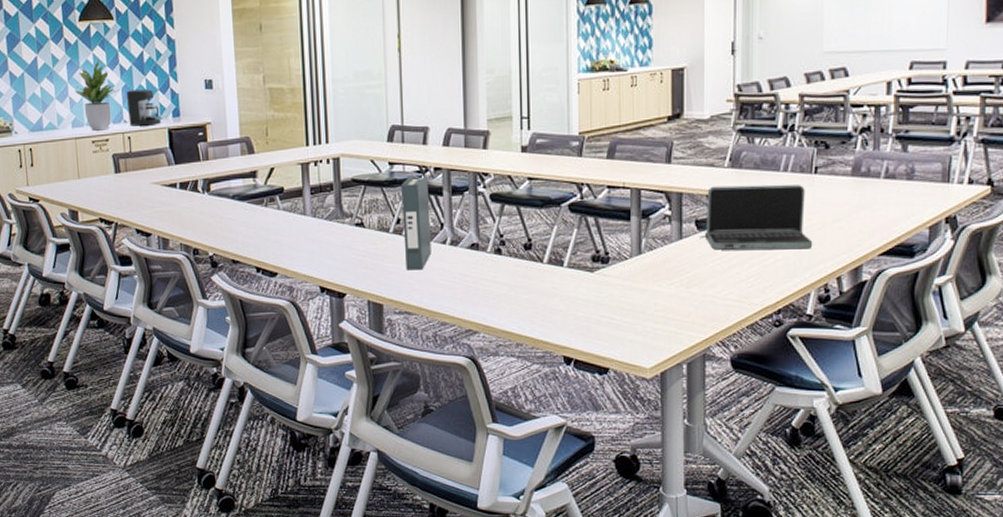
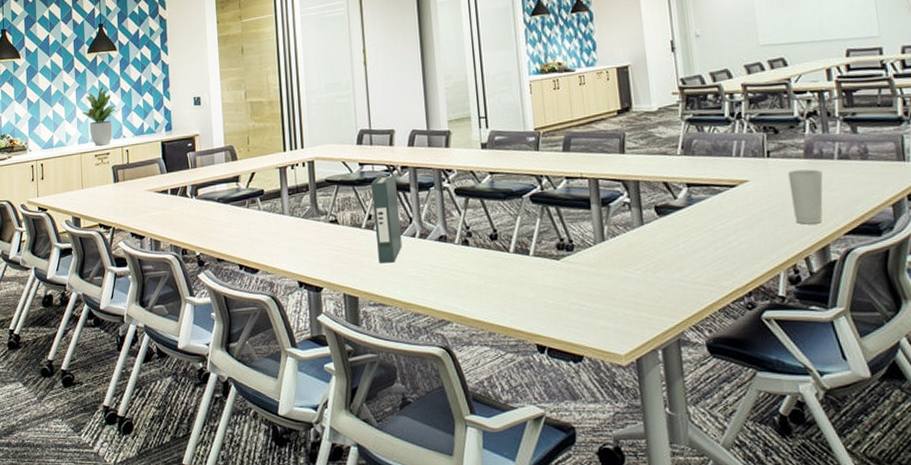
coffee maker: present [127,89,162,127] -> none [126,108,156,141]
laptop: present [699,184,813,250] -> none [660,168,776,235]
cup: none [832,187,866,244] -> present [787,169,823,225]

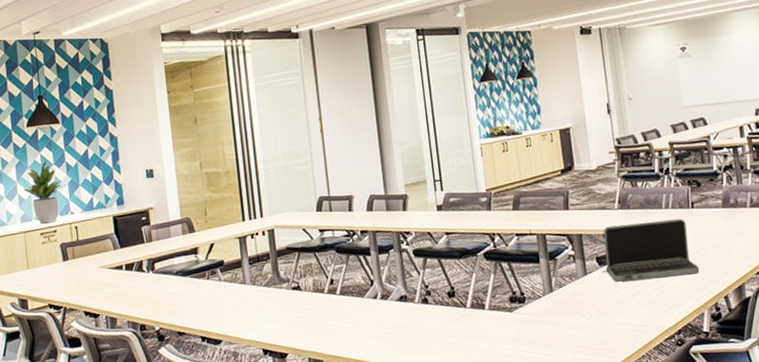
binder: present [371,172,402,263] -> none [332,236,365,326]
laptop: none [660,168,776,235] -> present [601,219,700,282]
cup: present [787,169,823,225] -> none [709,217,739,267]

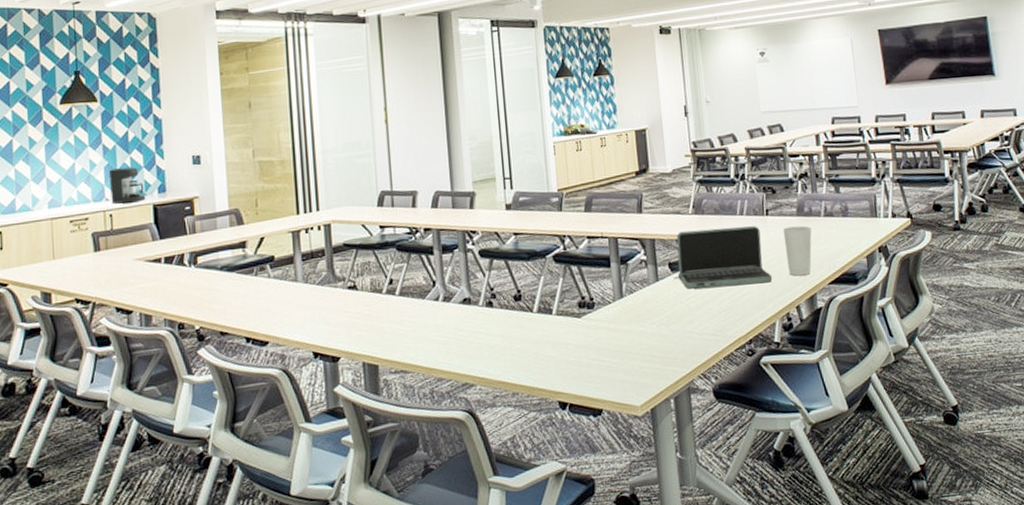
potted plant: present [24,161,66,224] -> none [53,142,101,211]
coffee maker: none [73,182,107,217] -> present [110,167,146,204]
cup: none [709,217,739,267] -> present [783,225,812,276]

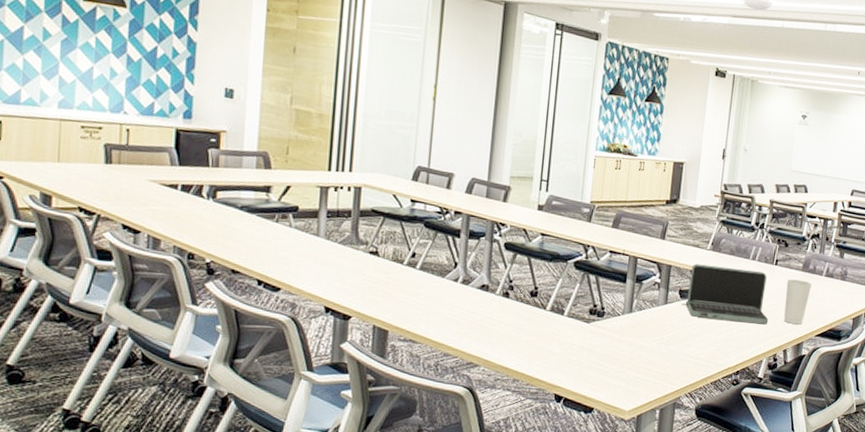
coffee maker: present [110,167,146,204] -> none [130,82,169,124]

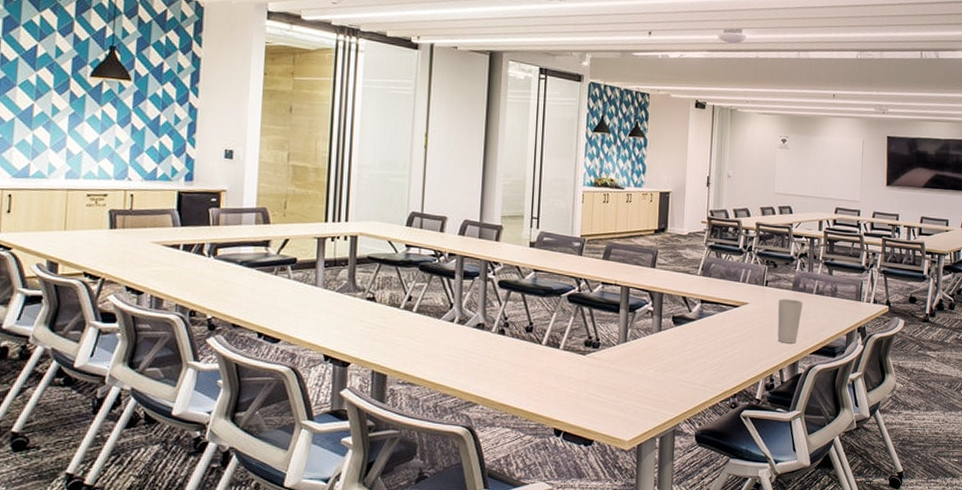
laptop: present [681,264,769,325] -> none [675,290,763,346]

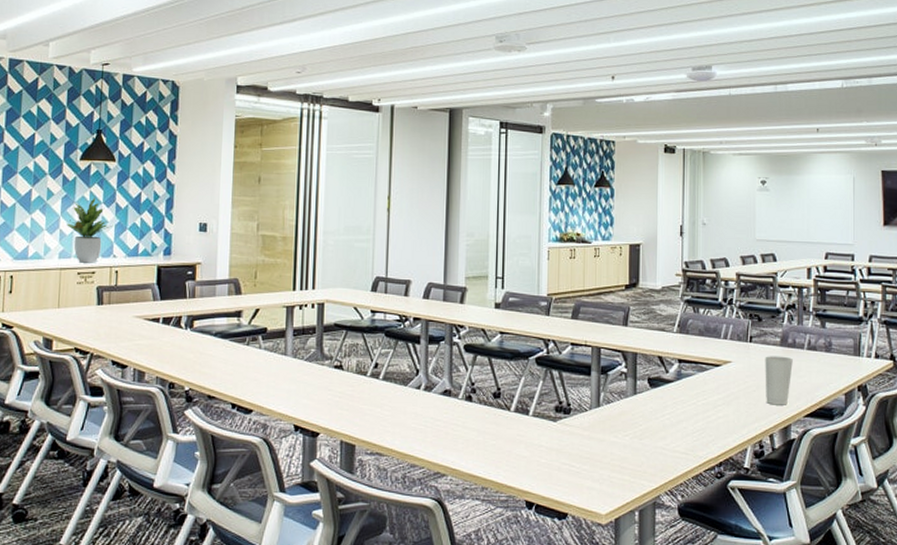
potted plant: none [74,117,127,186] -> present [67,198,112,263]

